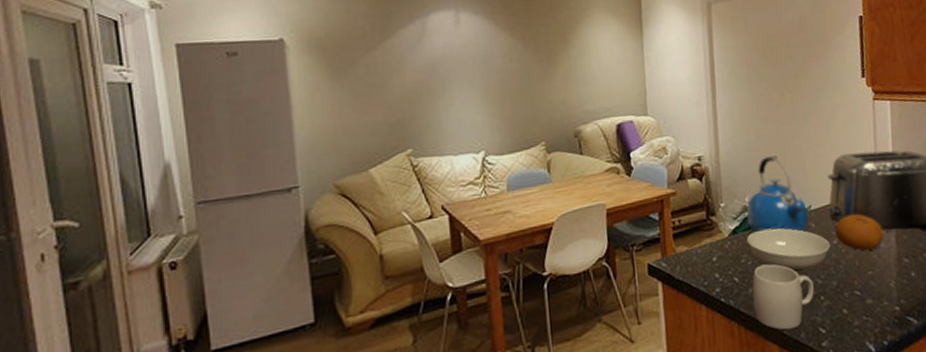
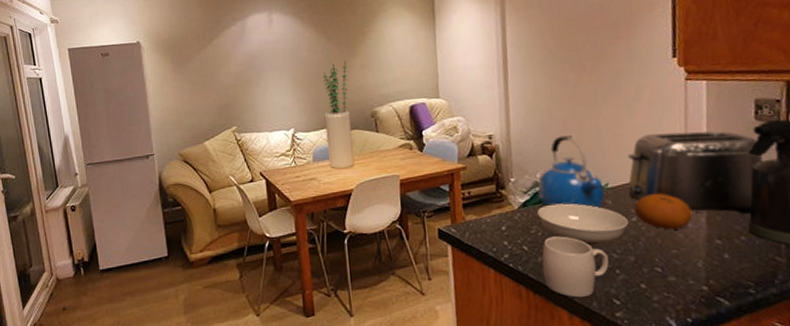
vase: none [519,71,556,200] -> present [323,61,354,170]

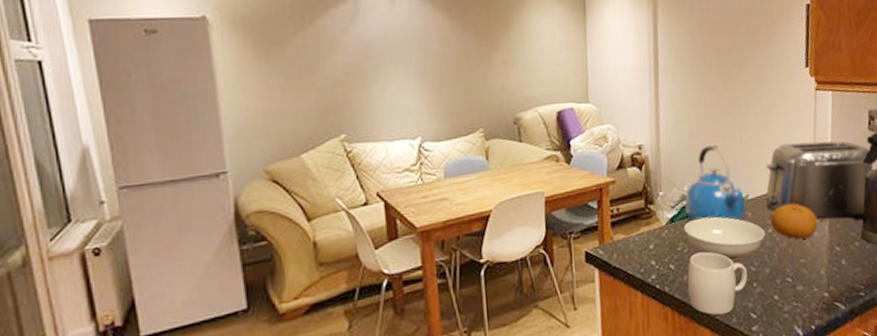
vase: present [323,61,354,170] -> none [458,56,494,187]

